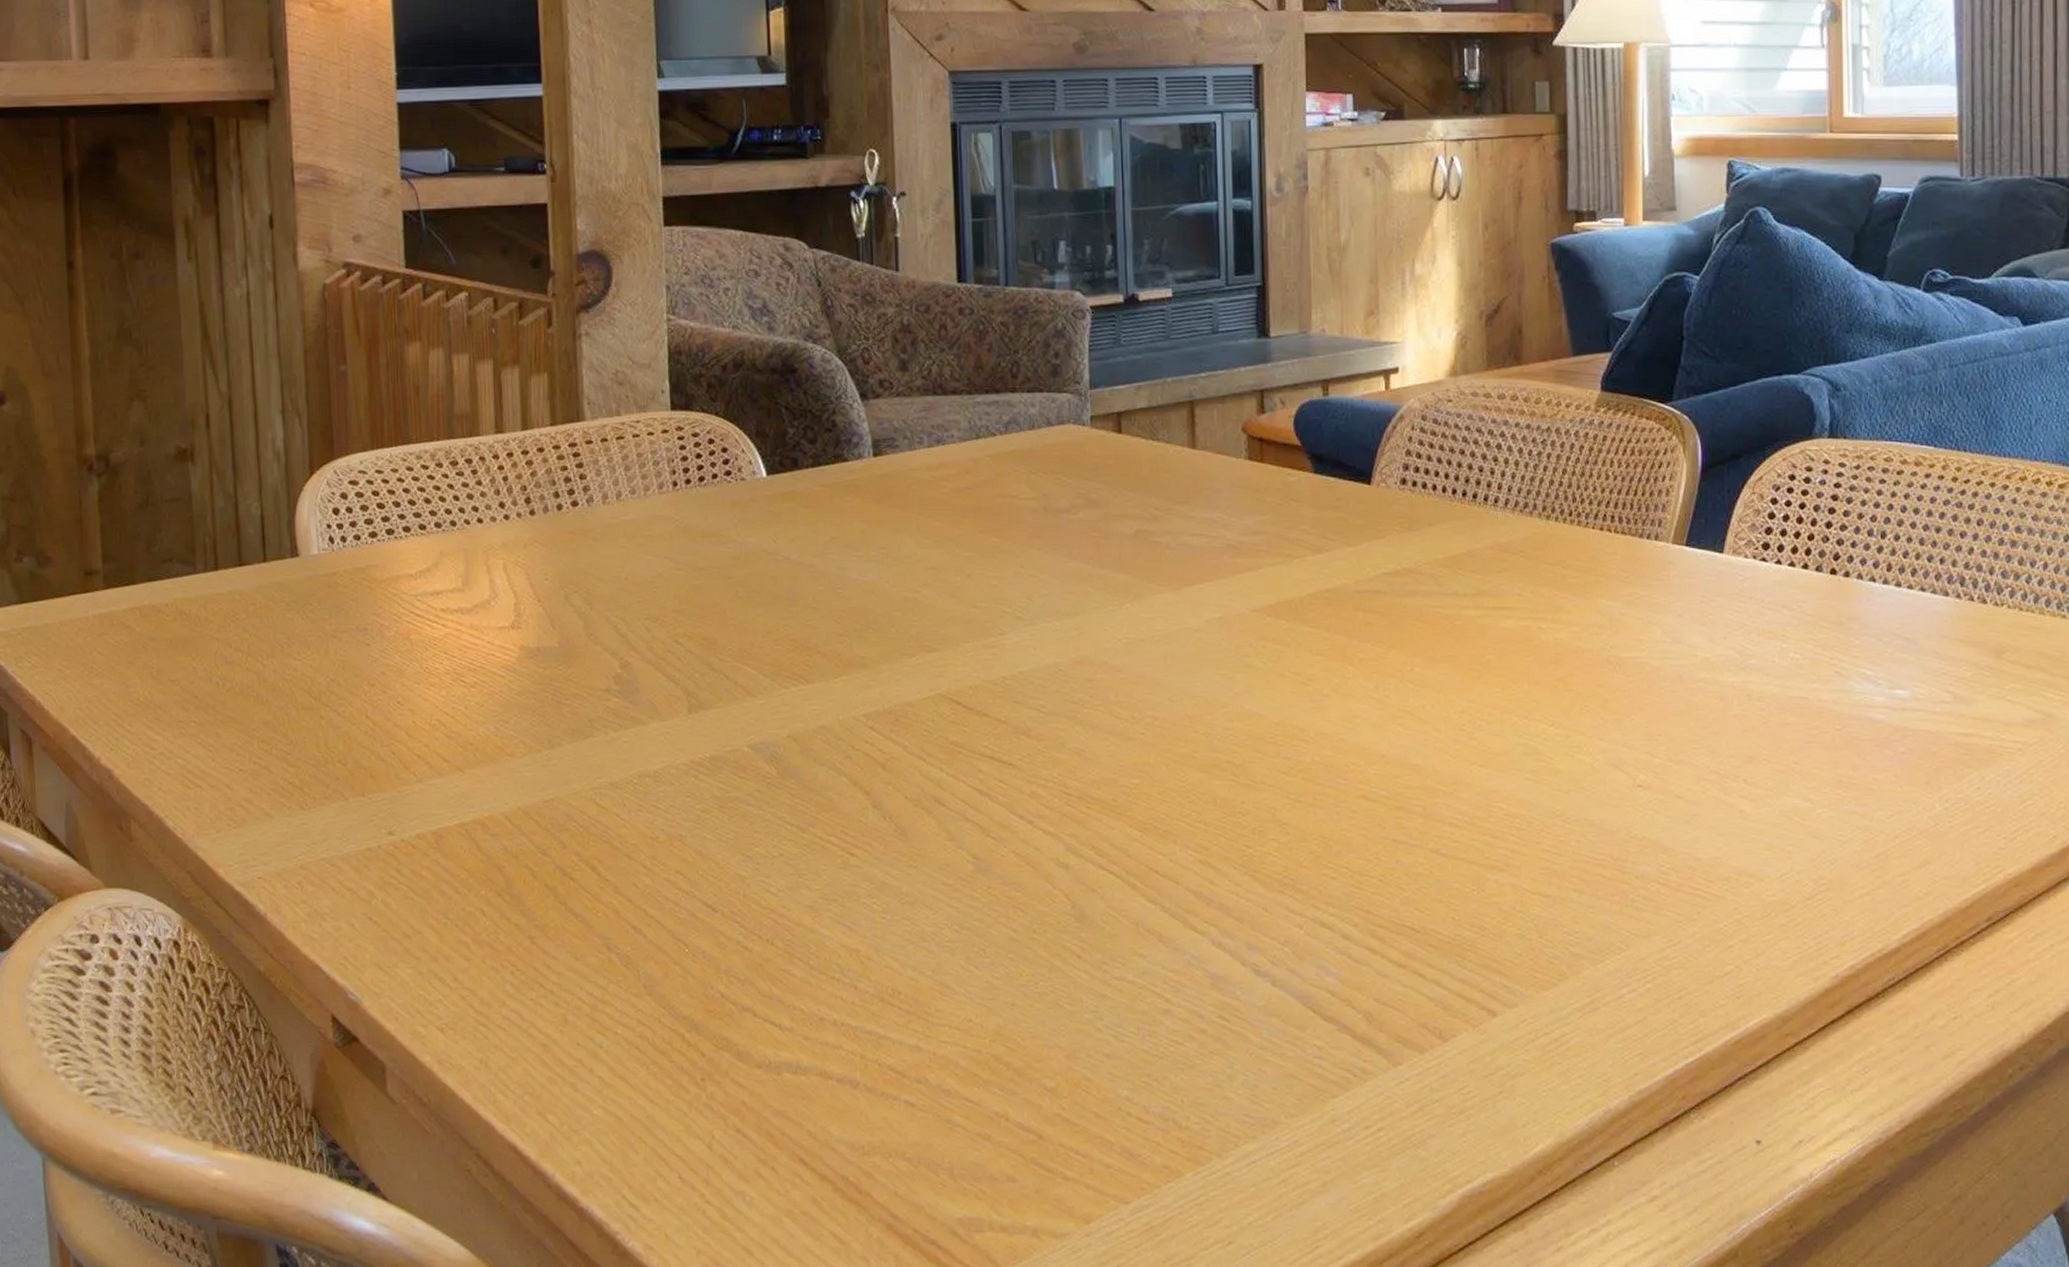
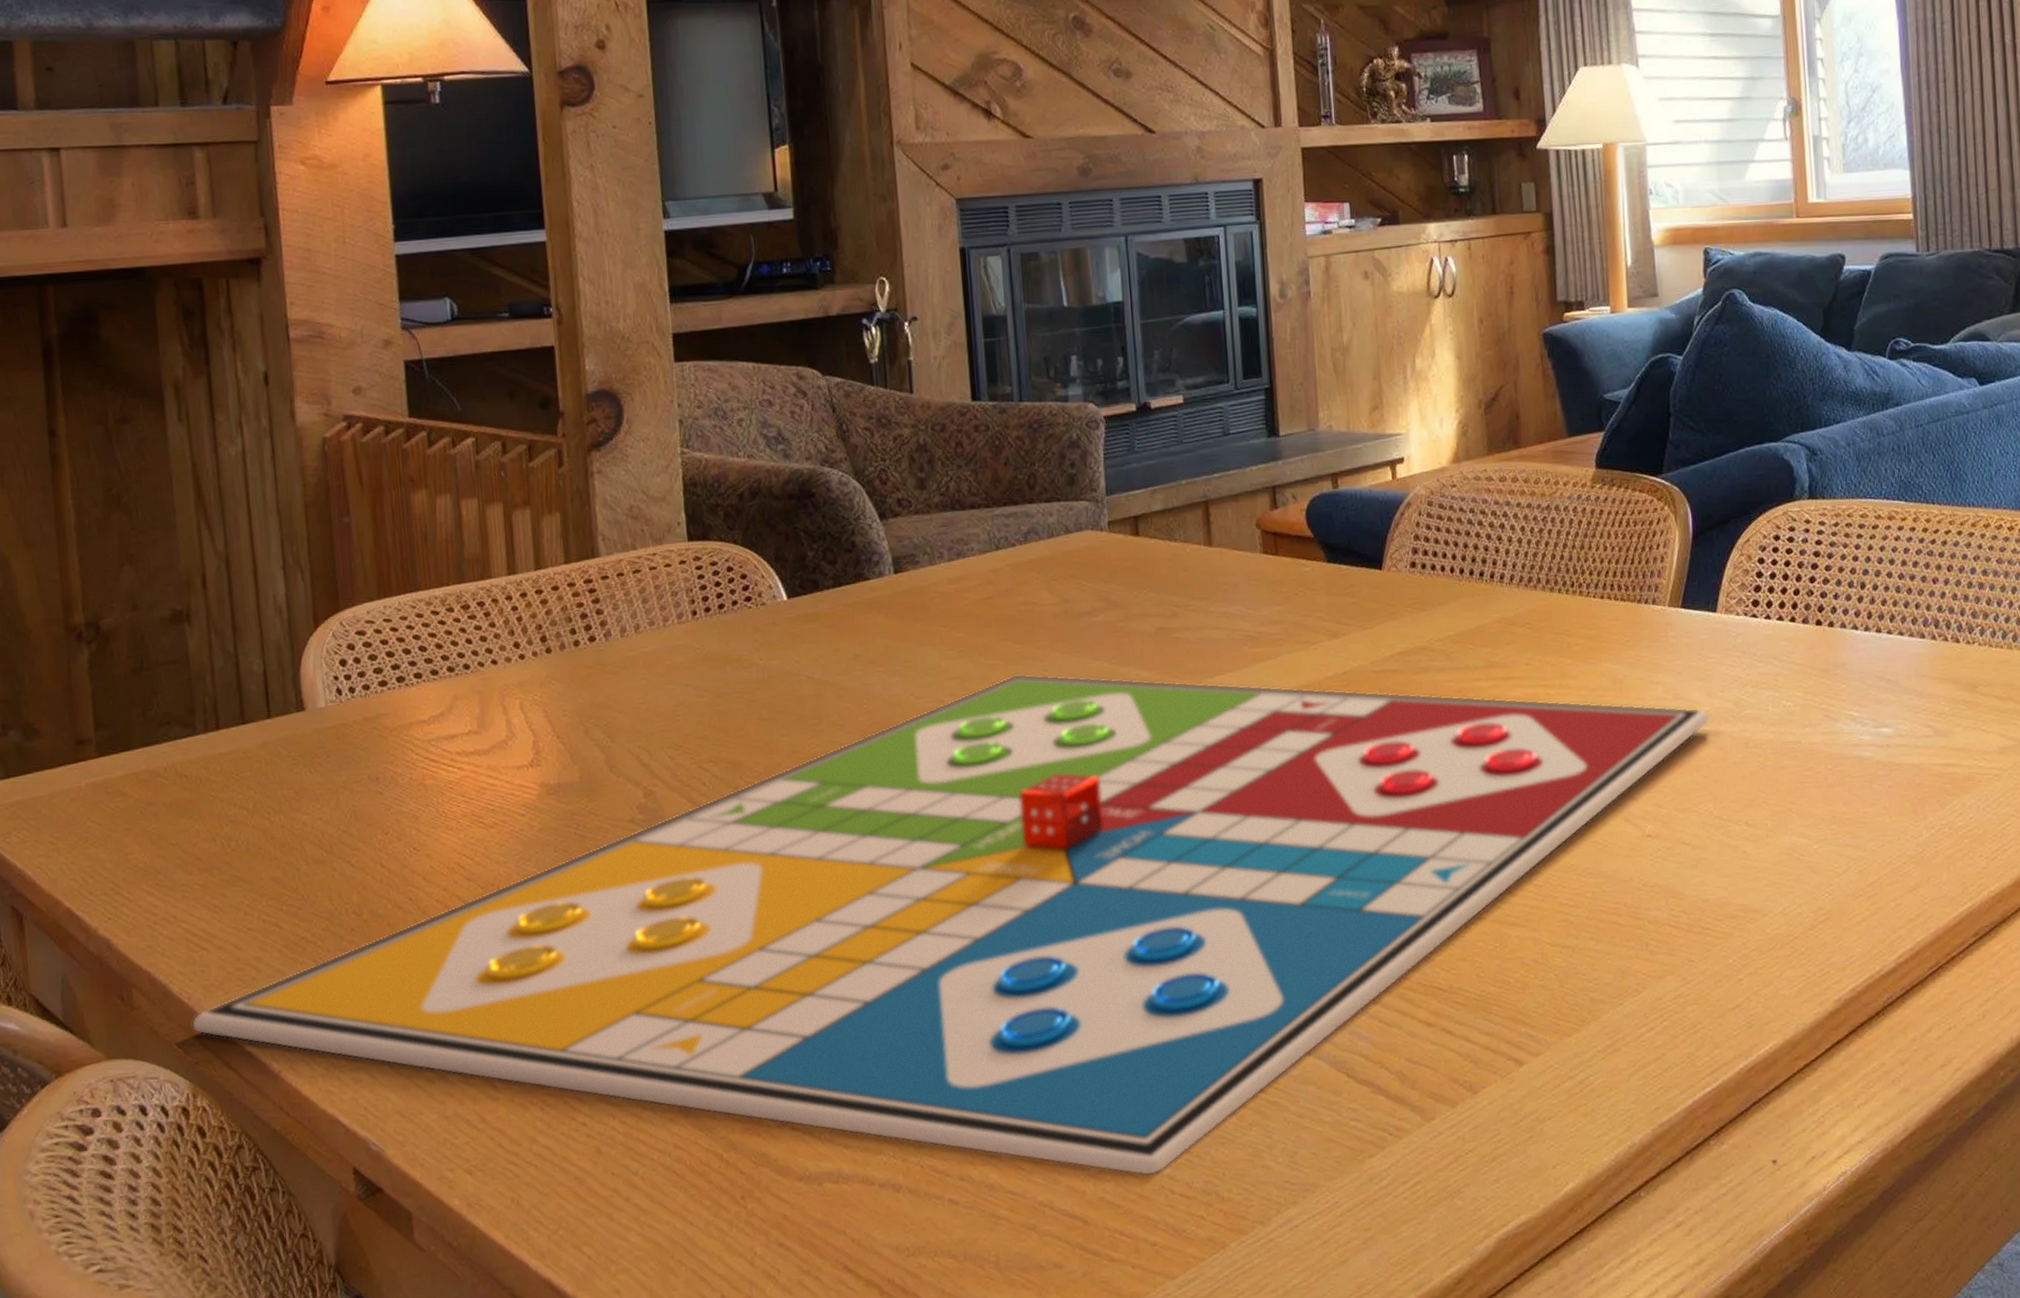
gameboard: none [184,568,1711,1096] -> present [191,673,1710,1176]

